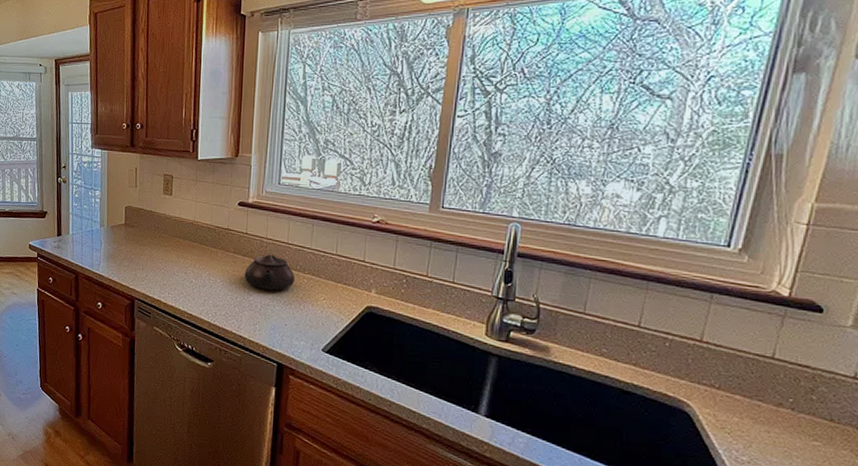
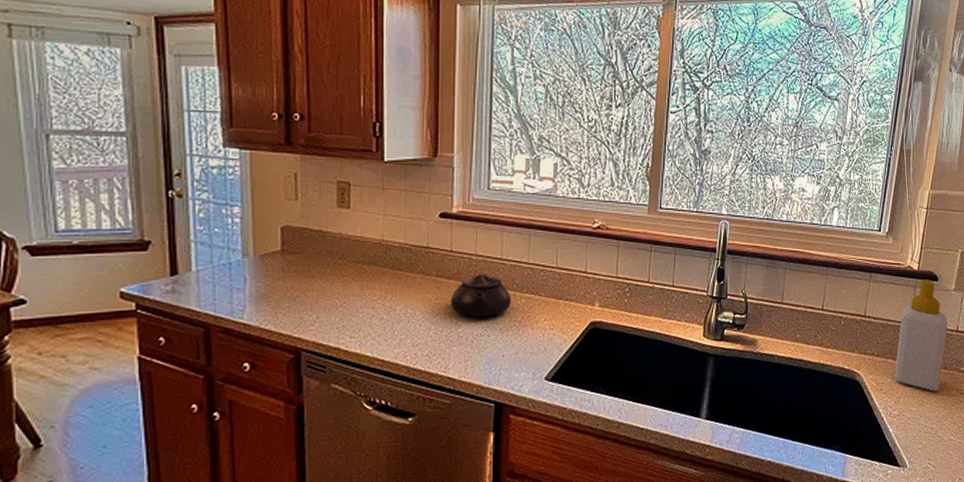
soap bottle: none [743,309,838,446] -> present [894,279,947,392]

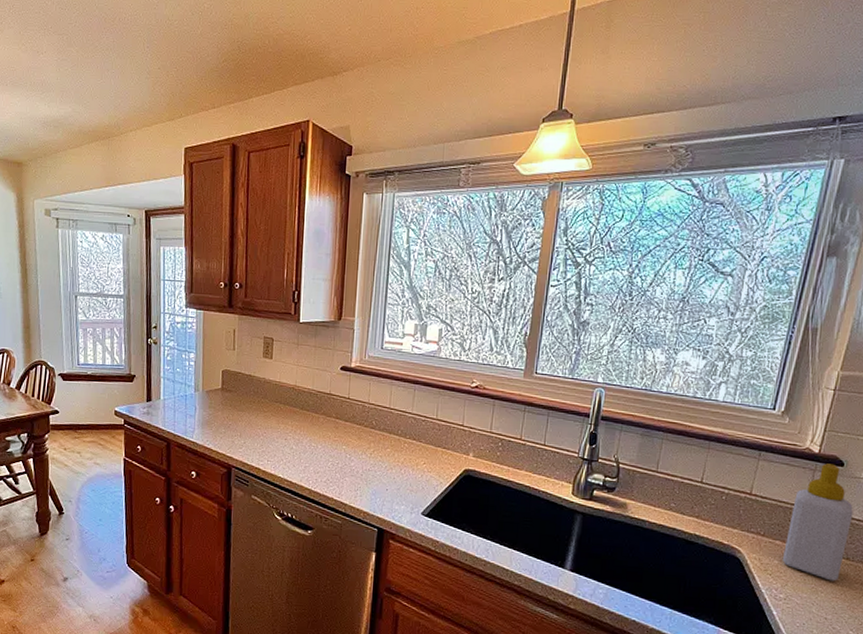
teapot: present [450,273,512,317] -> none [345,419,397,456]

